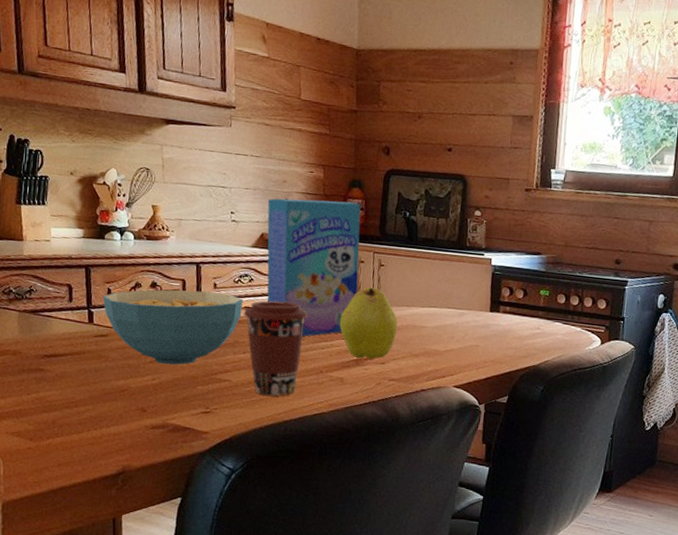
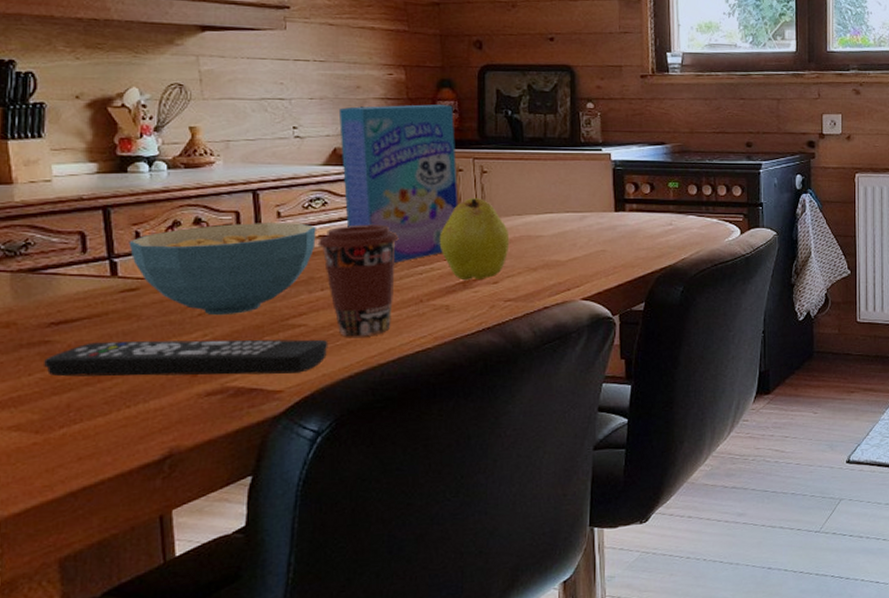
remote control: none [38,374,246,420] -> present [44,339,328,377]

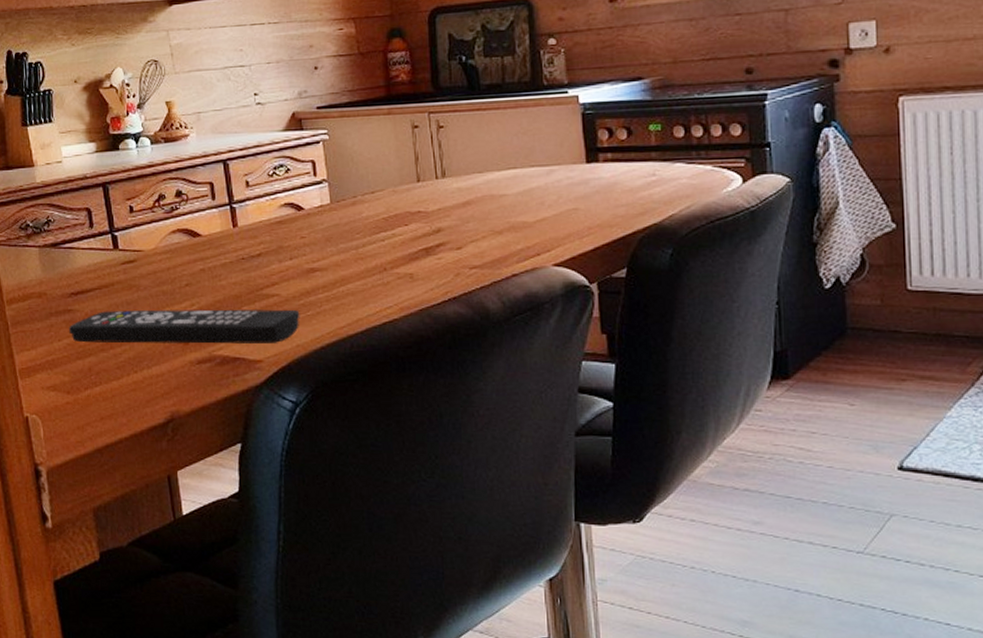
cereal bowl: present [128,223,316,316] -> none [125,191,282,286]
coffee cup: present [317,224,399,337] -> none [283,189,359,307]
cereal box: present [338,104,459,263] -> none [294,56,416,229]
fruit: present [439,197,510,281] -> none [399,155,472,247]

